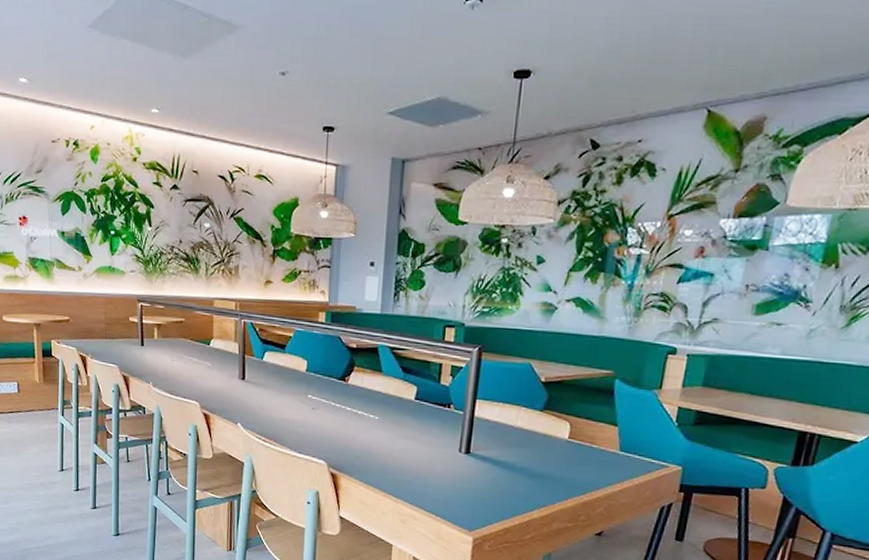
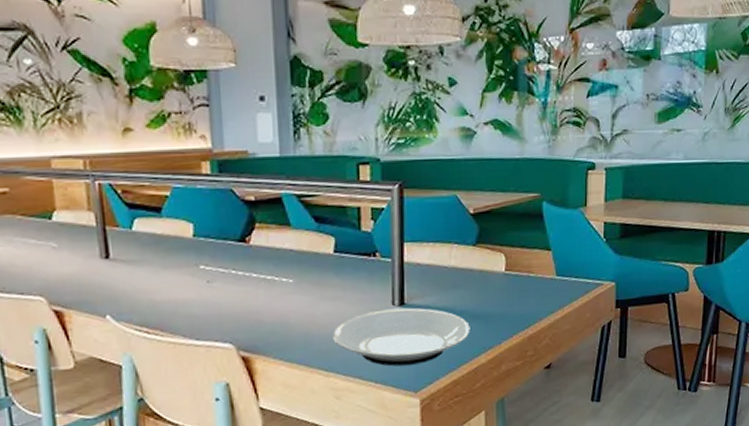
plate: none [405,454,528,508] -> present [333,307,470,367]

